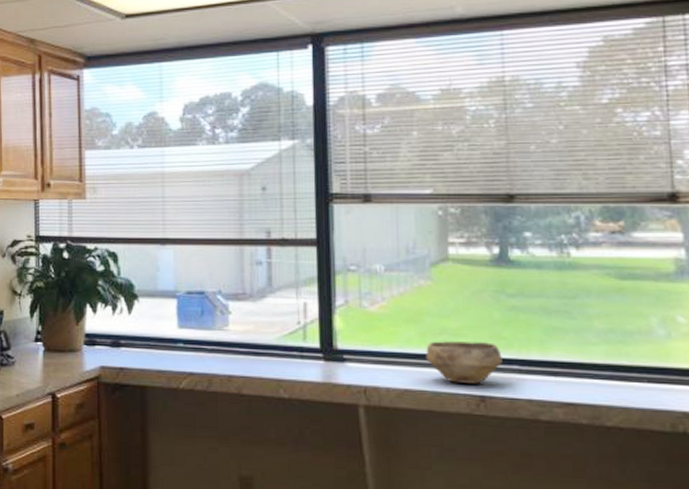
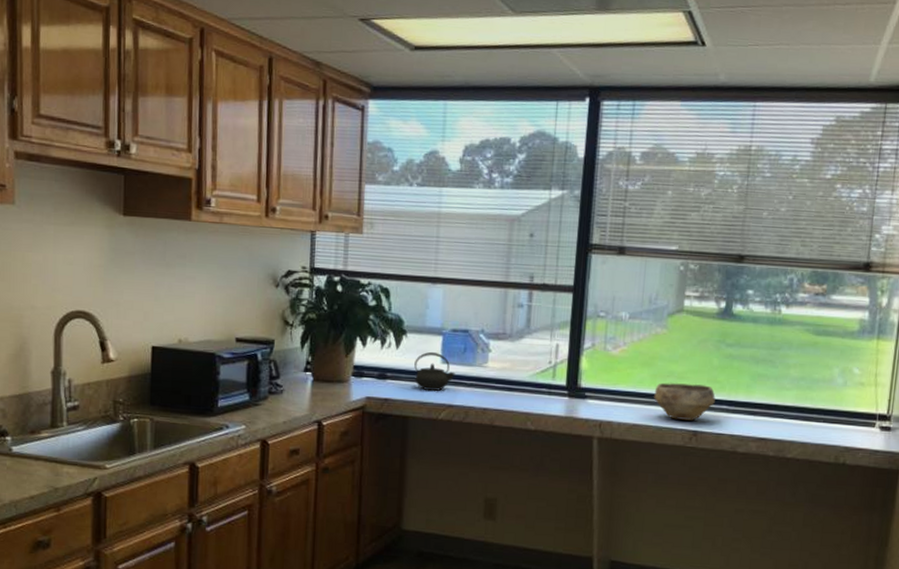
kettle: none [149,316,194,358] -> present [414,351,456,391]

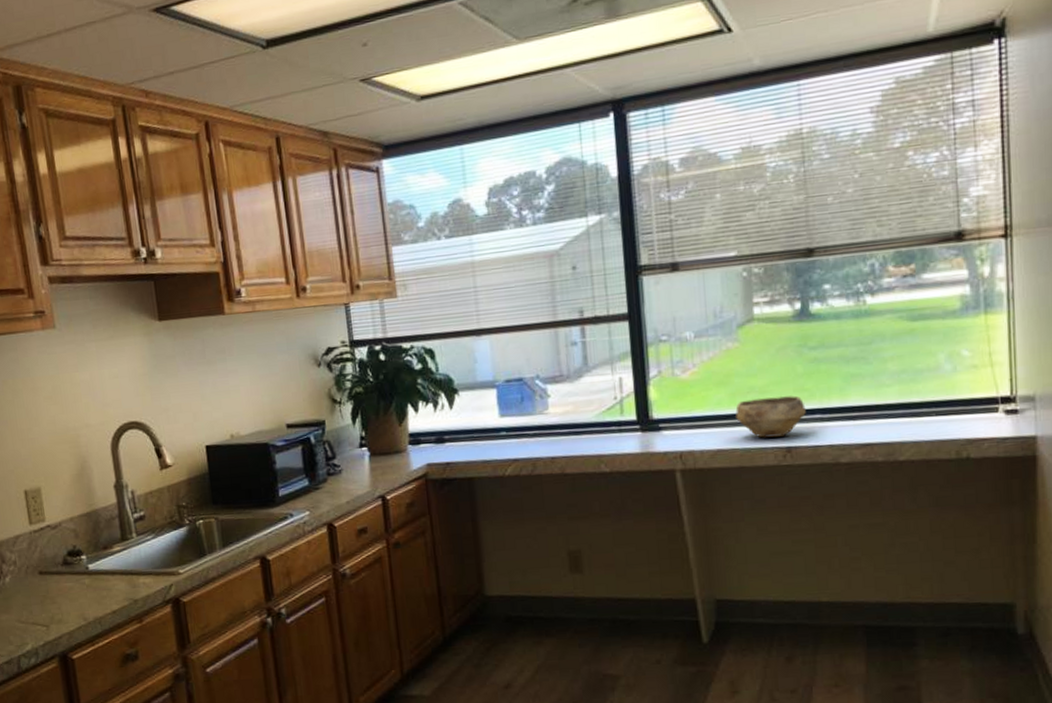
kettle: present [414,351,456,391] -> none [471,406,516,448]

